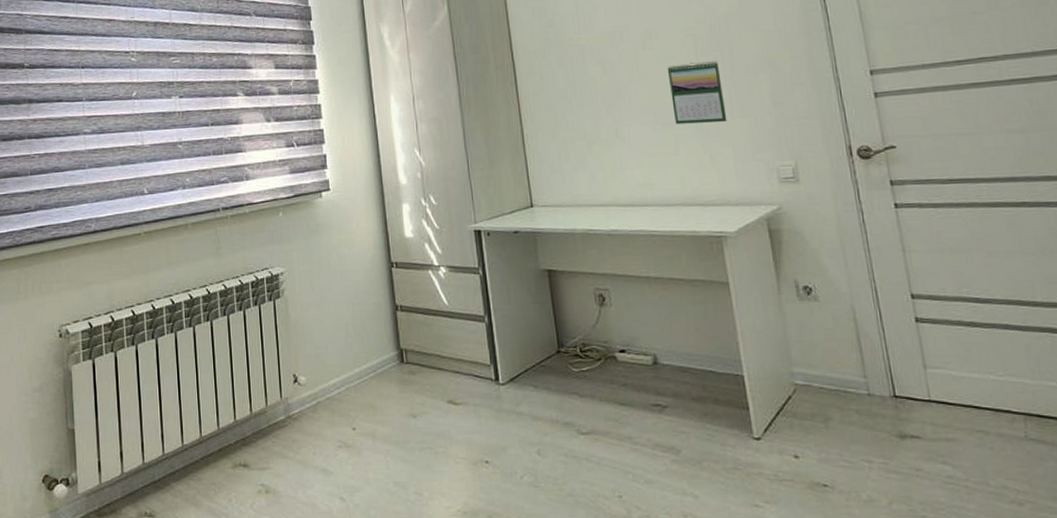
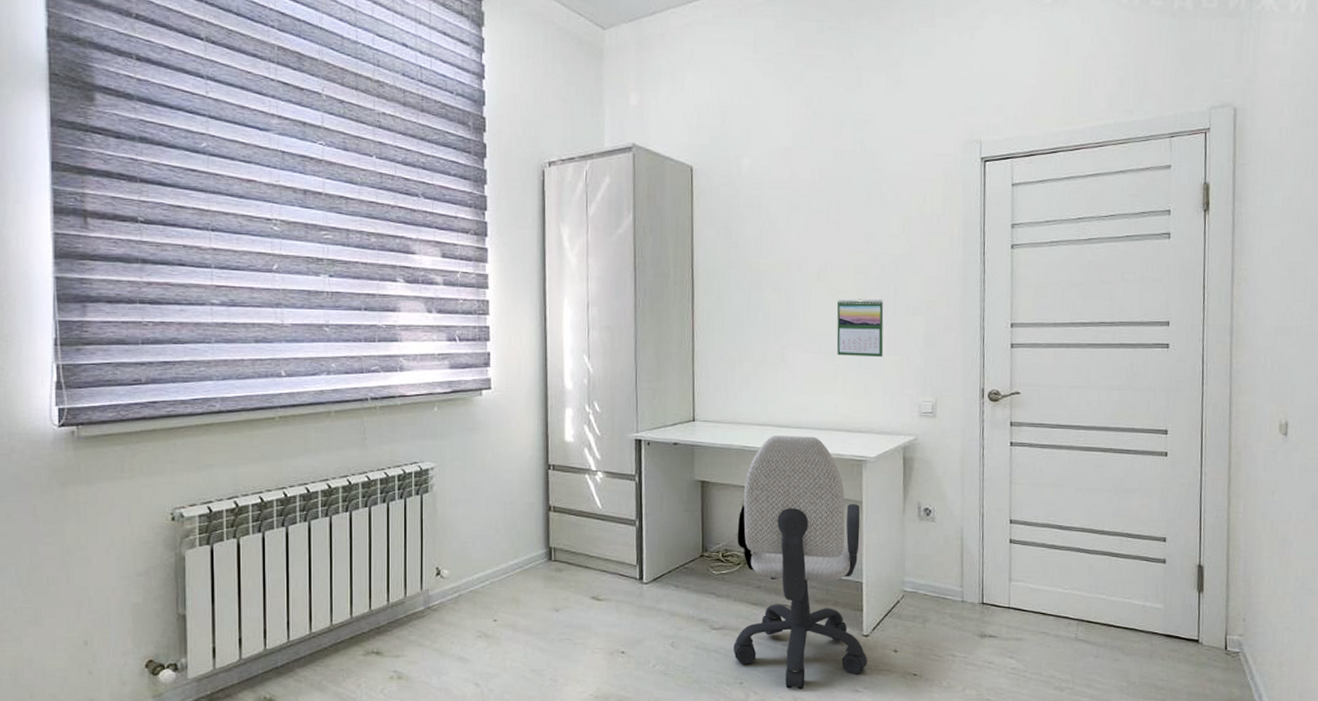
office chair: none [592,214,764,505] -> present [733,436,867,690]

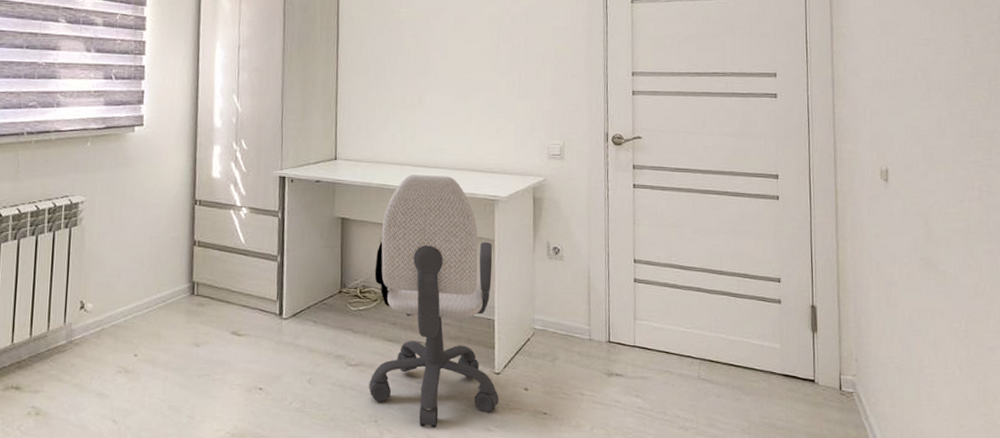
calendar: present [836,299,884,358] -> none [471,46,515,102]

